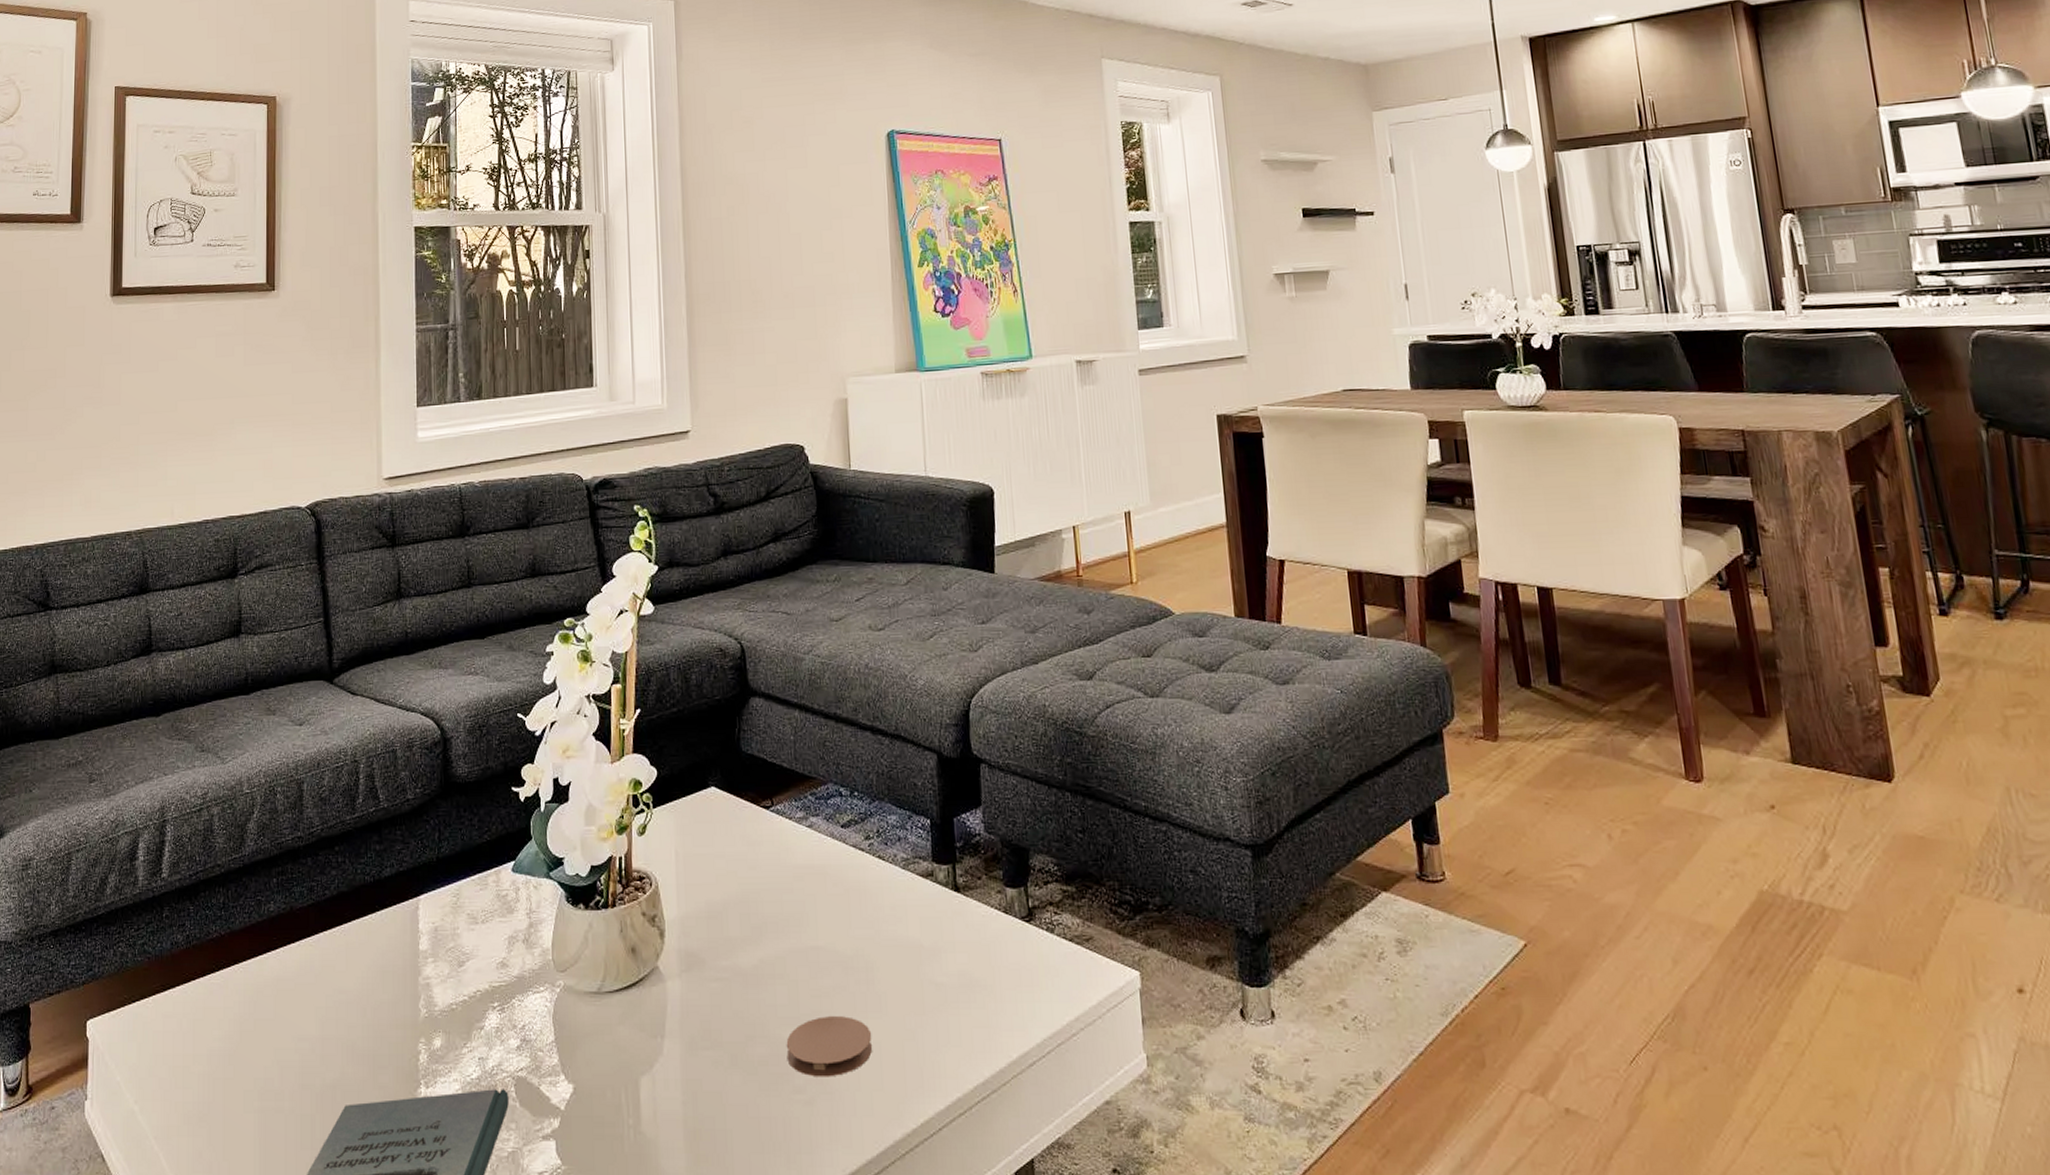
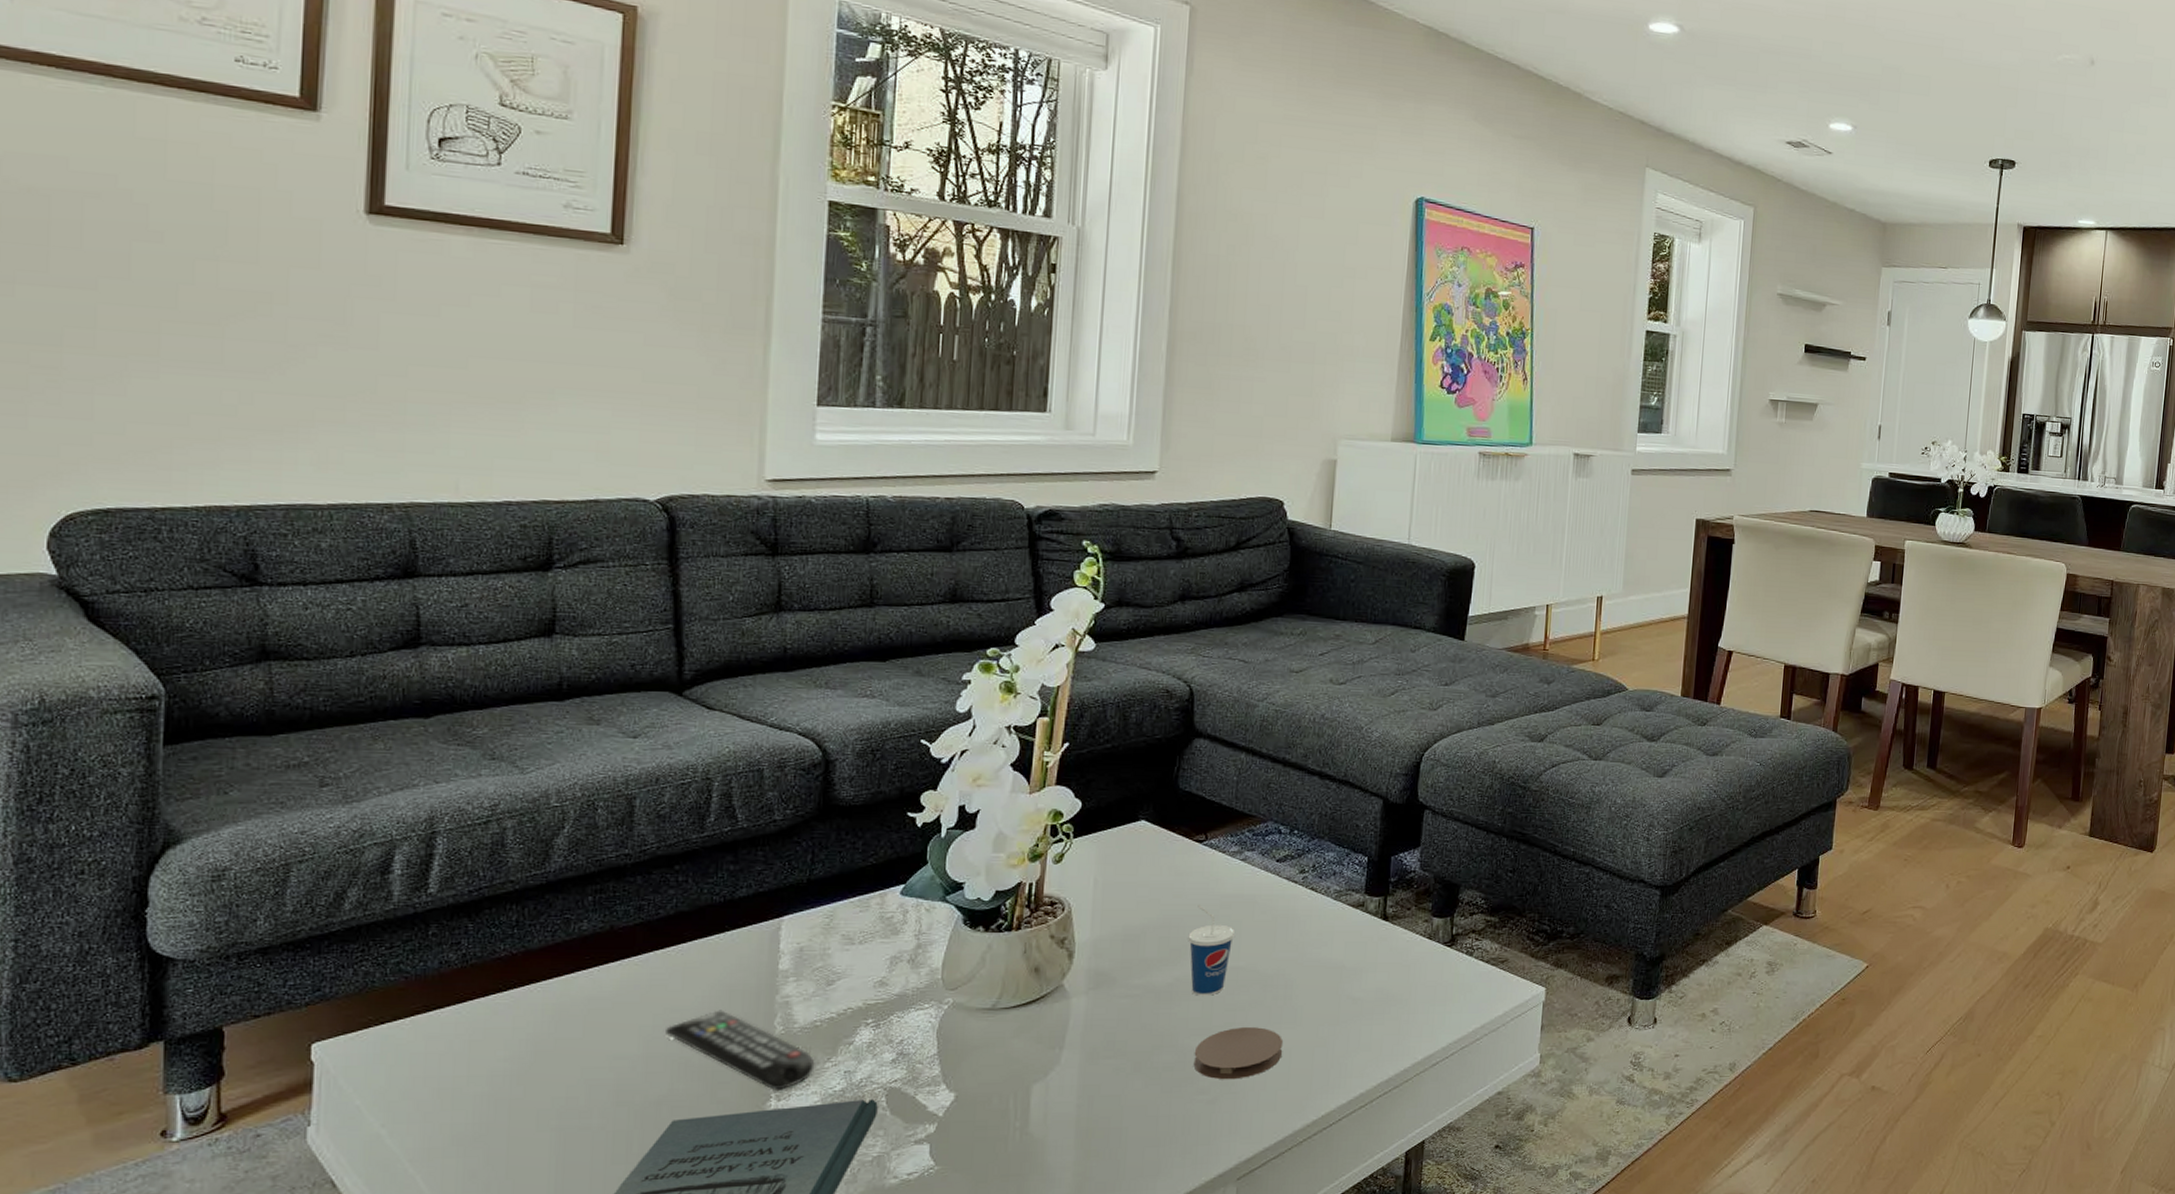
remote control: none [336,991,454,1077] -> present [666,1010,815,1090]
cup: none [767,878,811,980] -> present [1188,905,1236,996]

